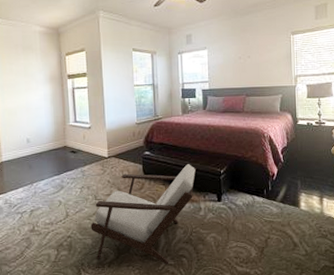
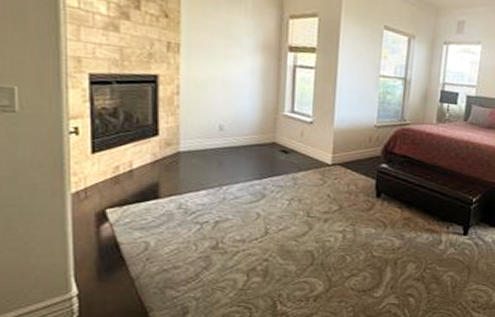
armchair: present [91,164,197,265] -> none [296,186,444,304]

